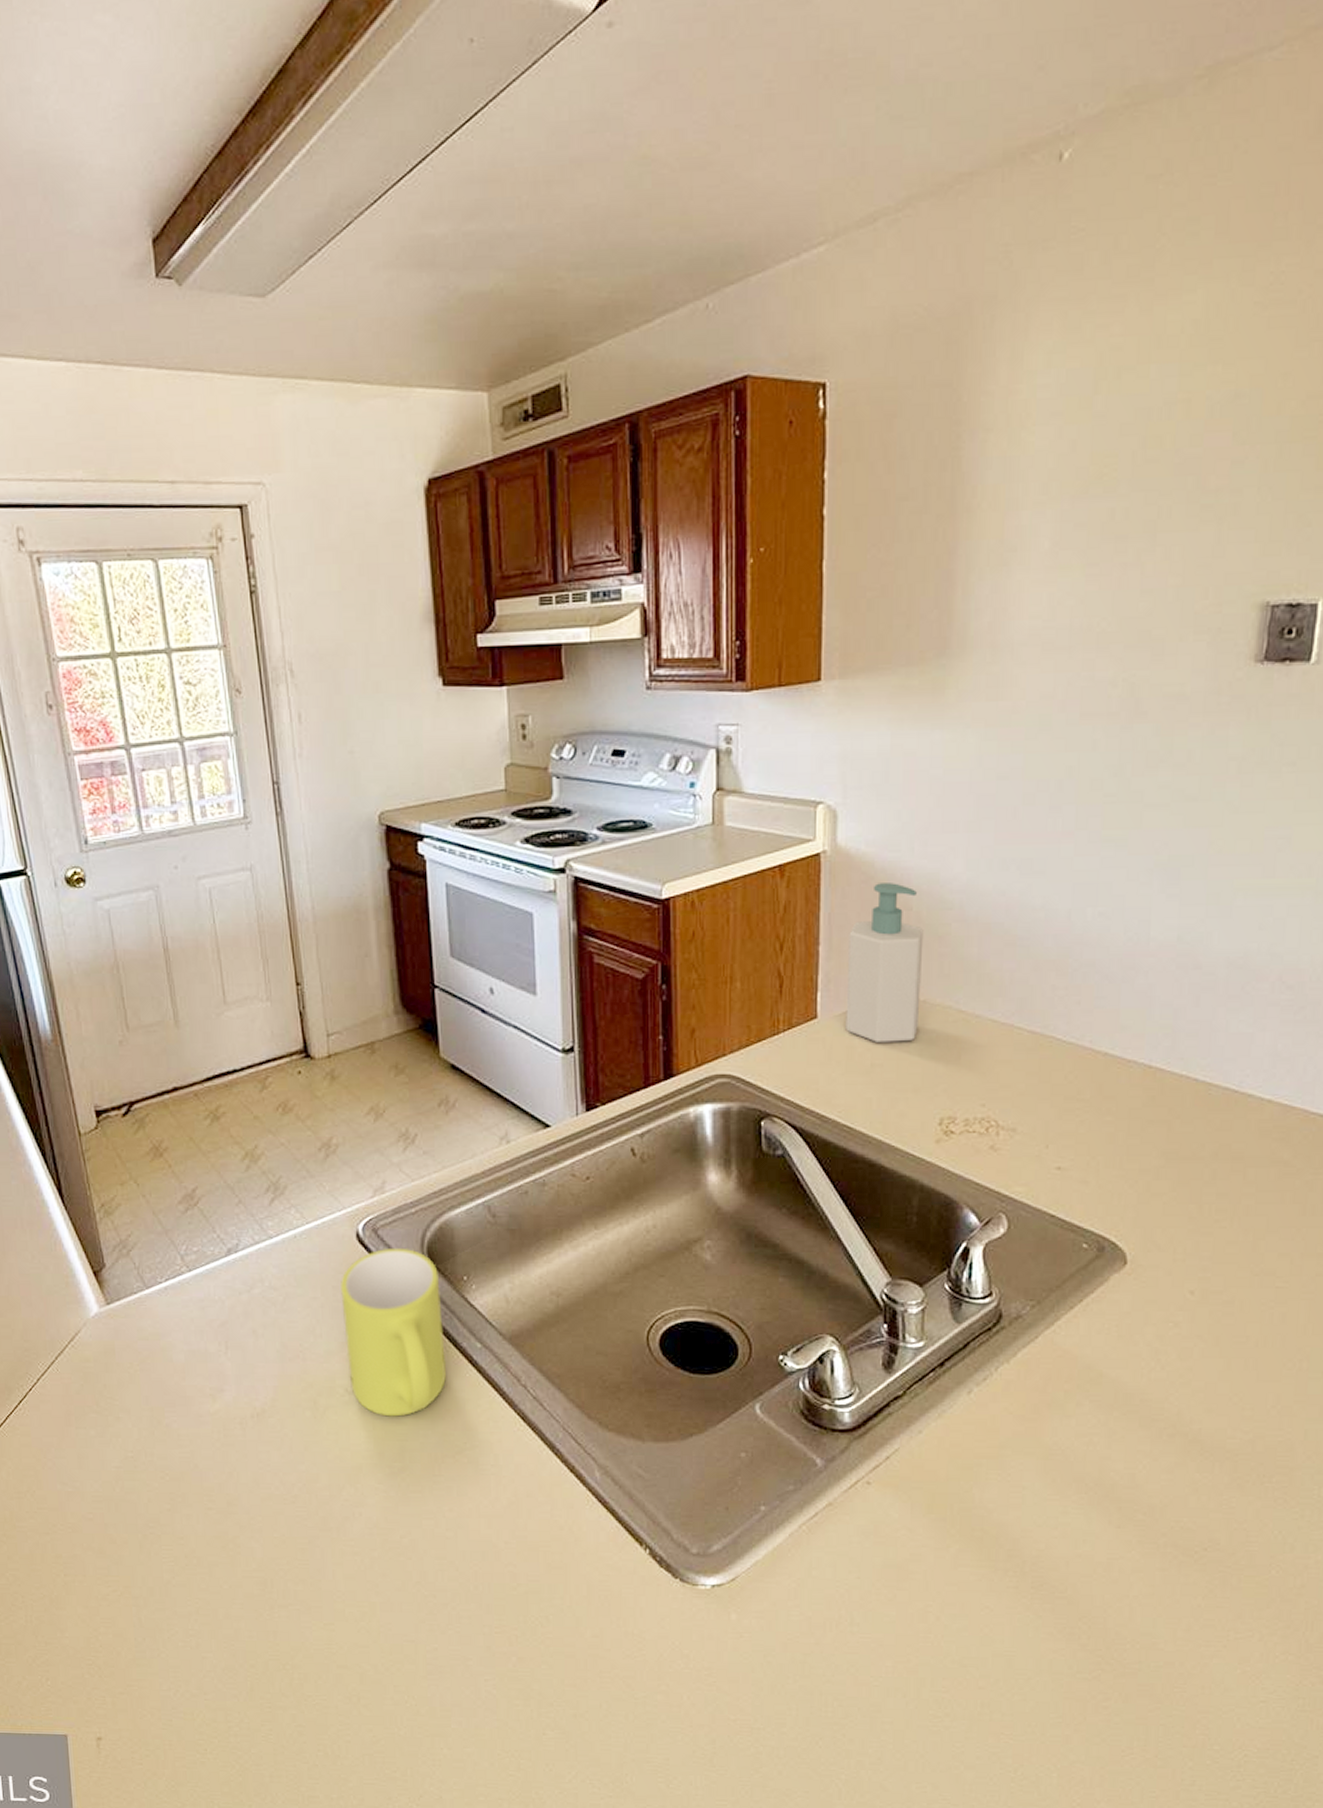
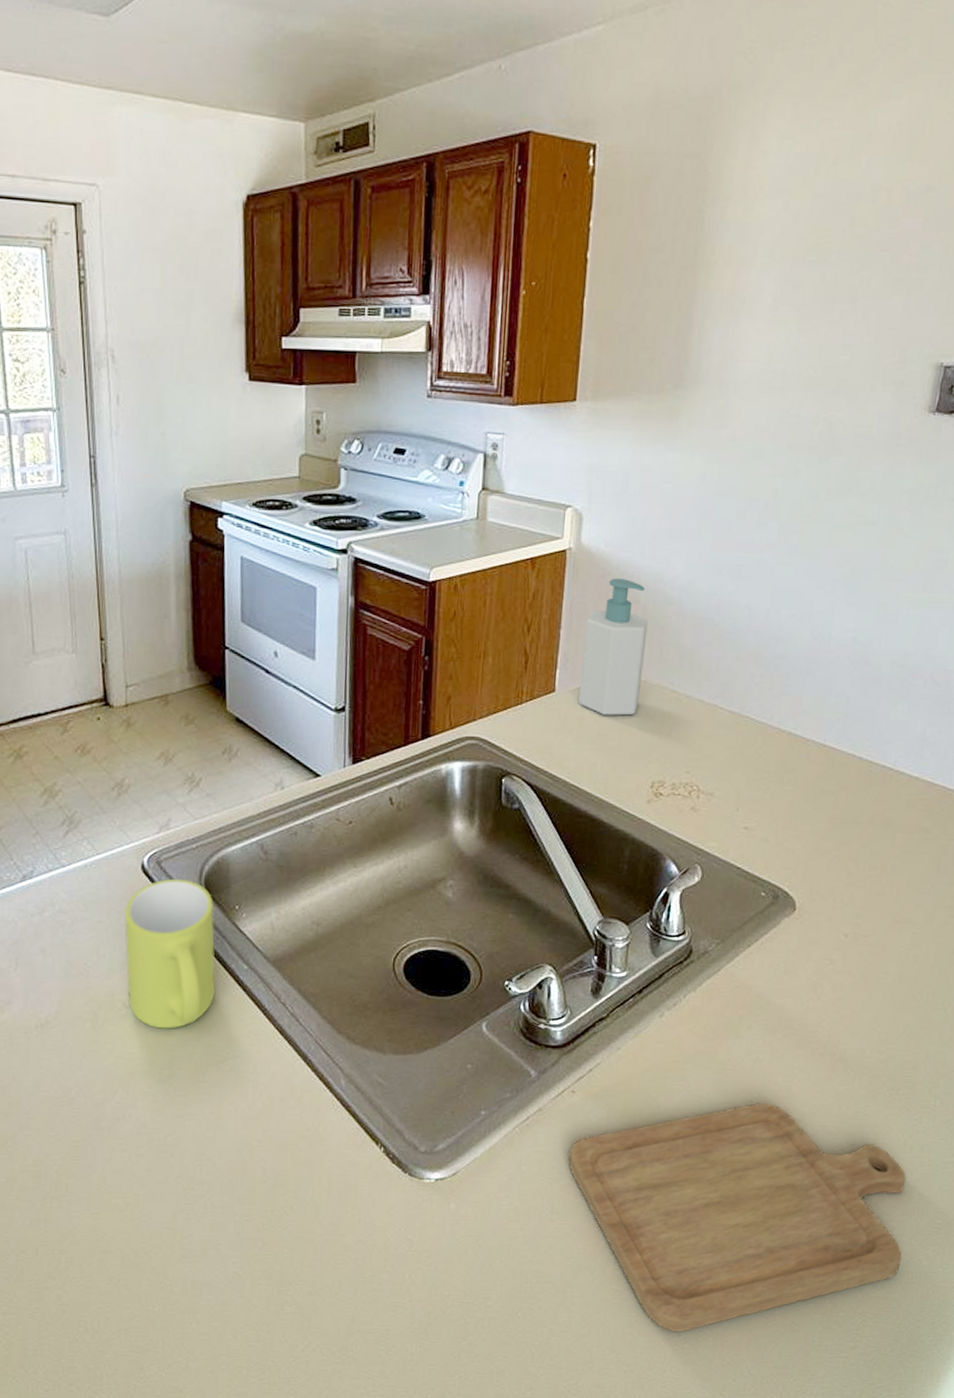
chopping board: none [868,1493,1289,1767] -> present [569,1102,907,1332]

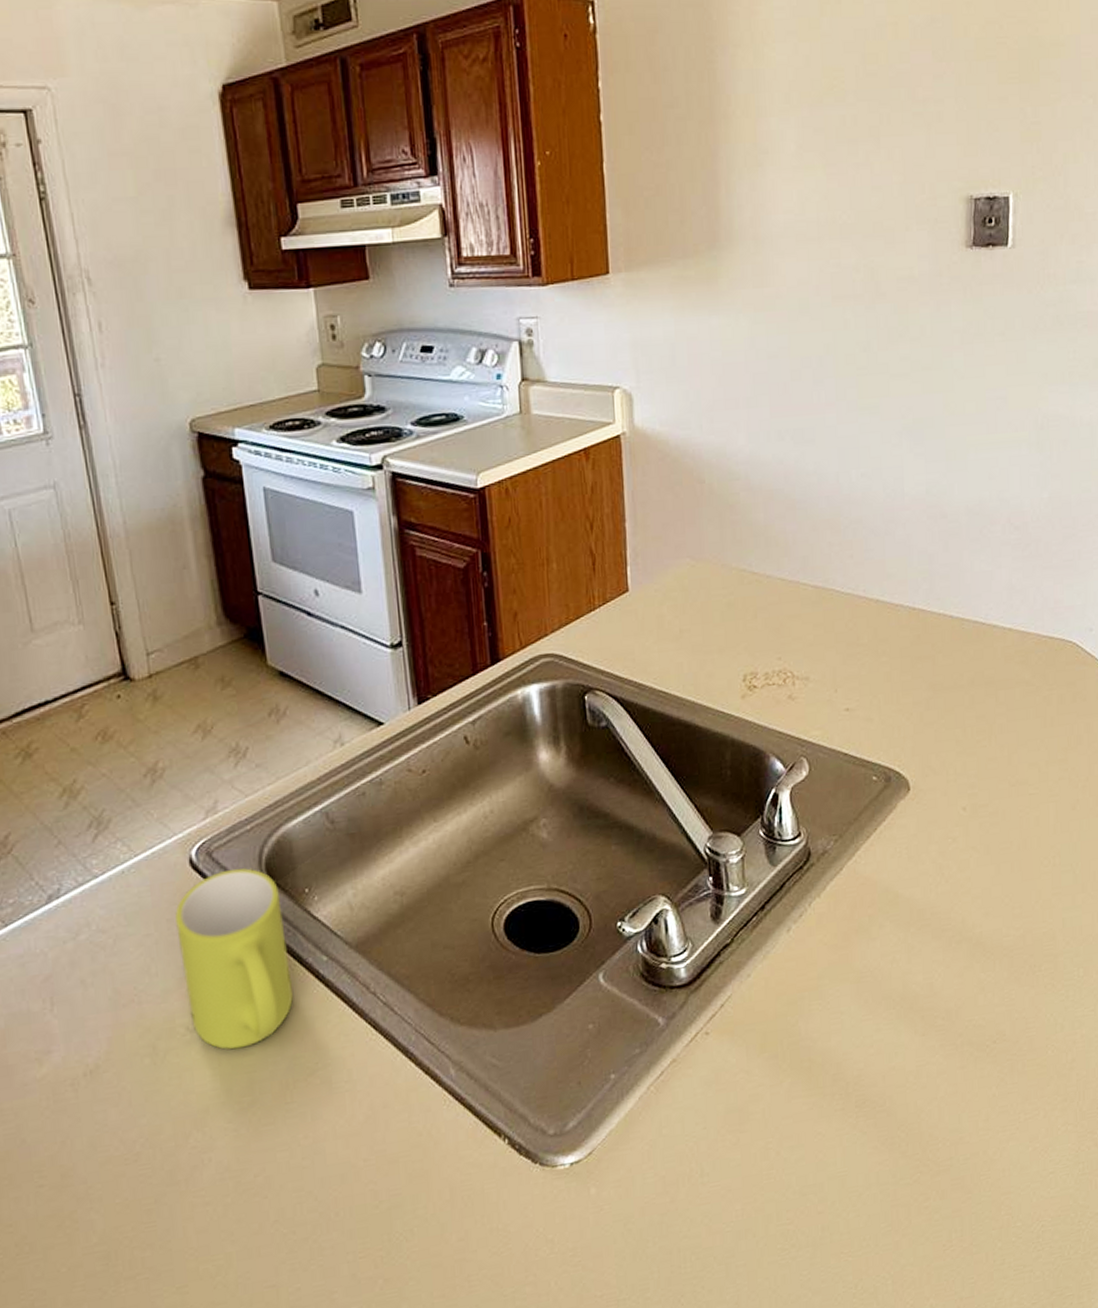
chopping board: present [569,1102,907,1332] -> none [712,1005,1070,1284]
soap bottle: present [578,578,648,716] -> none [651,458,719,609]

